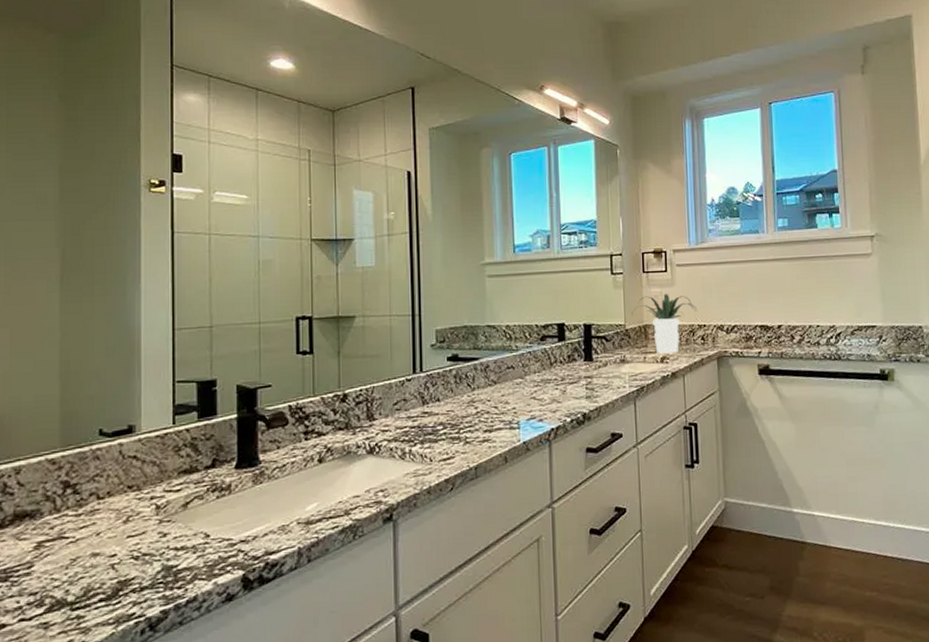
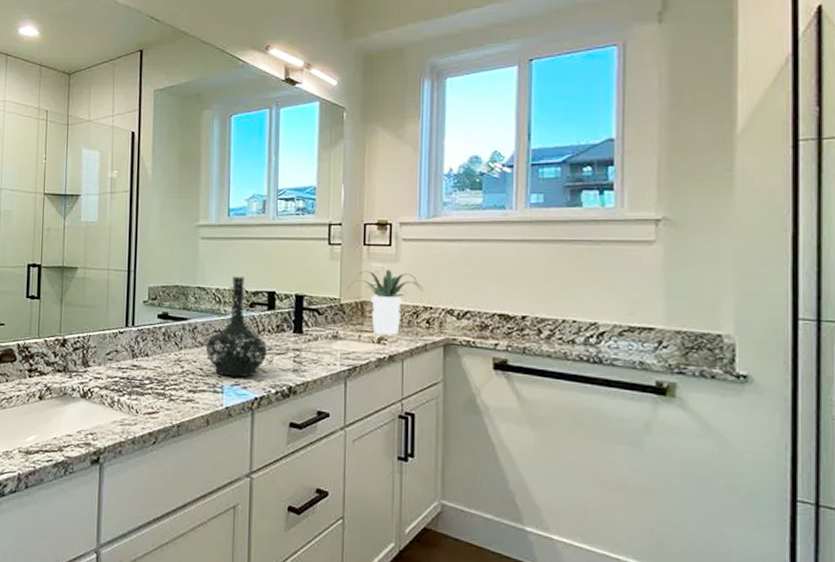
bottle: none [499,311,560,412] -> present [205,276,267,378]

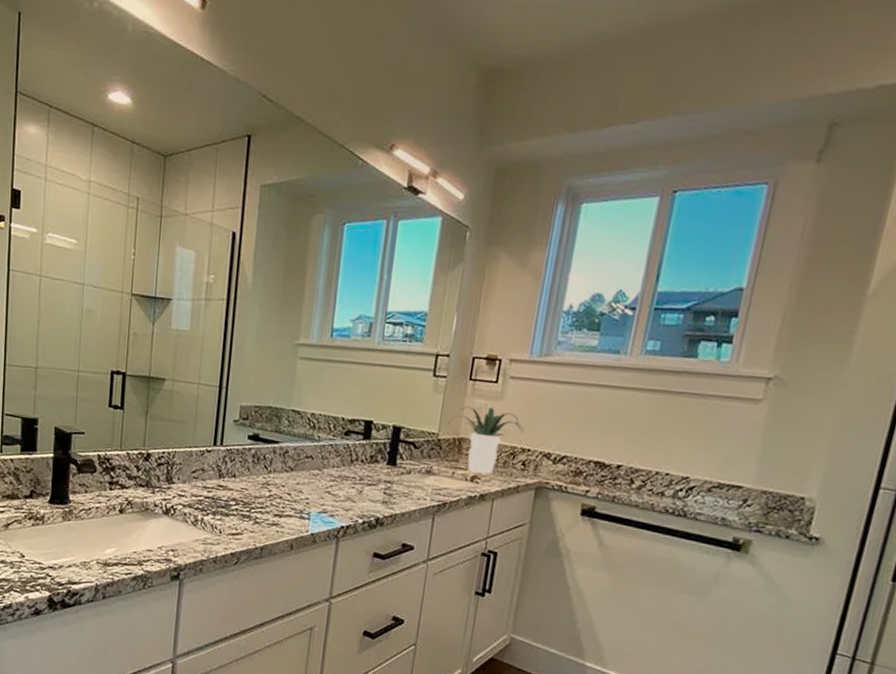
bottle: present [205,276,267,378] -> none [295,401,359,506]

